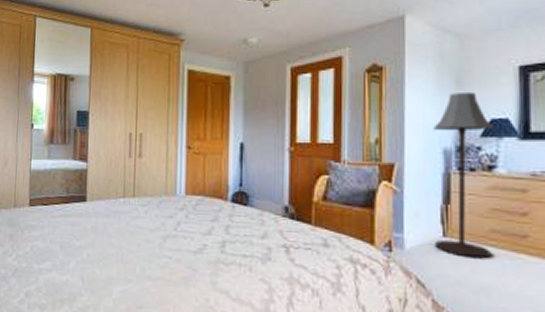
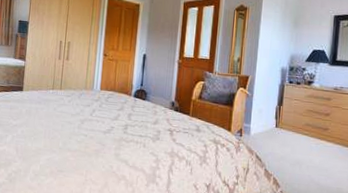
floor lamp: present [433,91,496,259] -> none [269,30,316,143]

